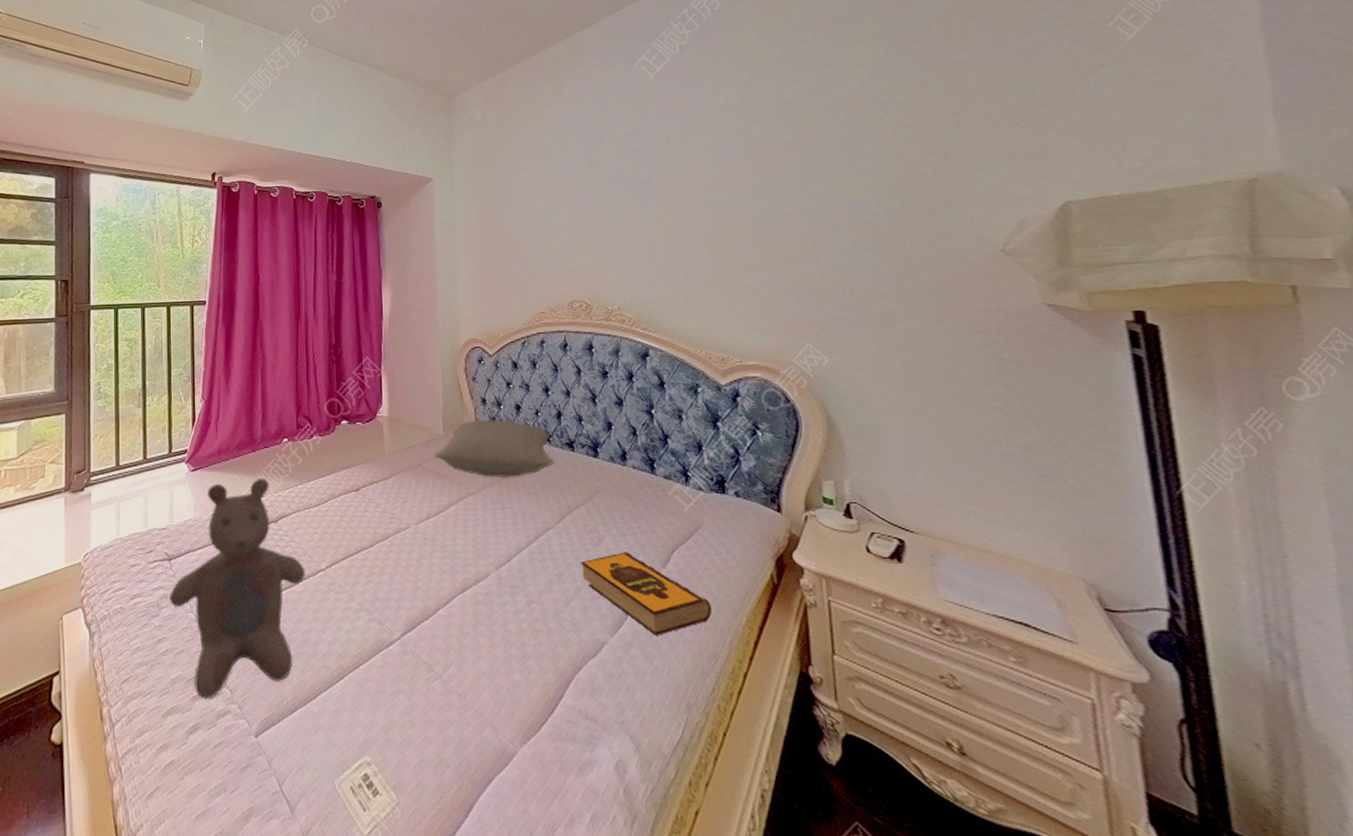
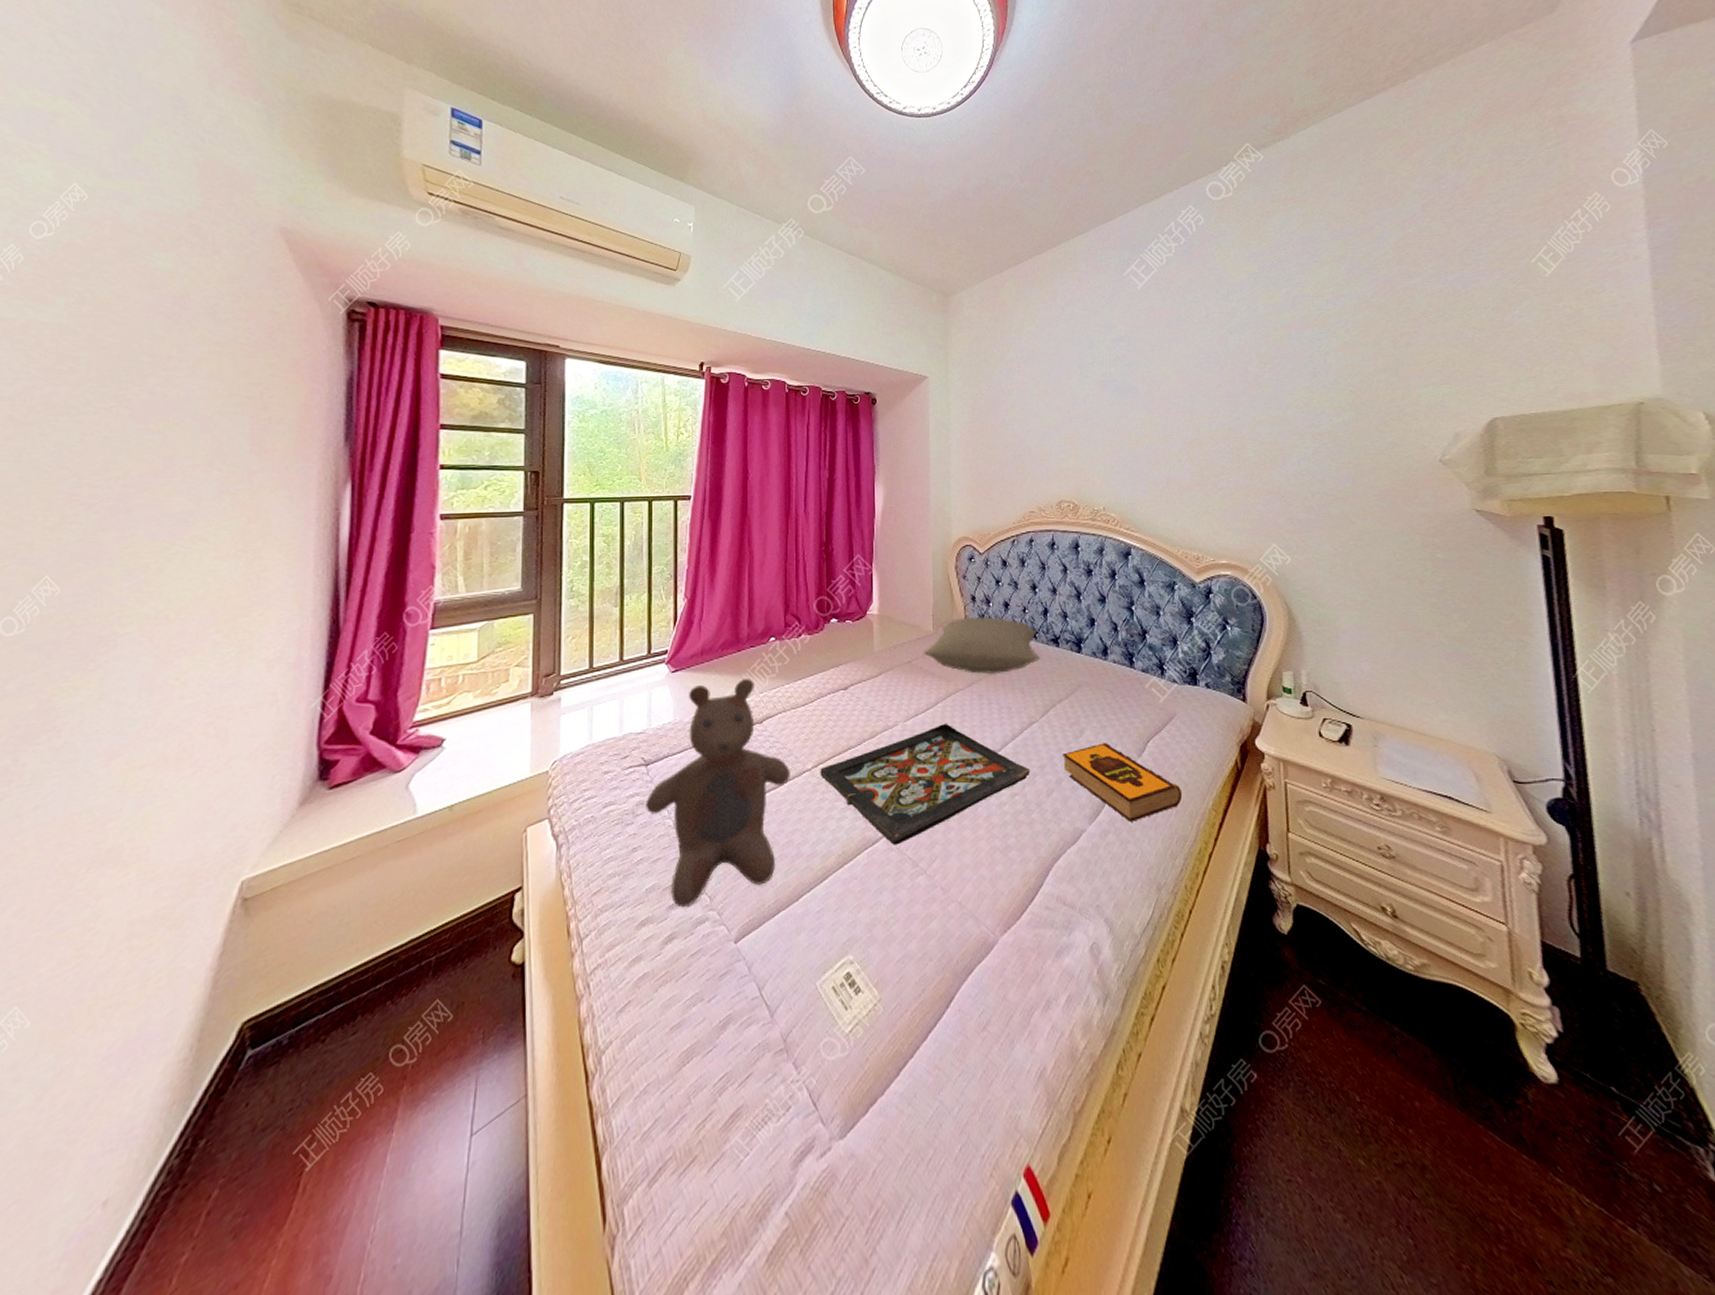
decorative tray: none [334,528,547,648] -> present [820,724,1031,845]

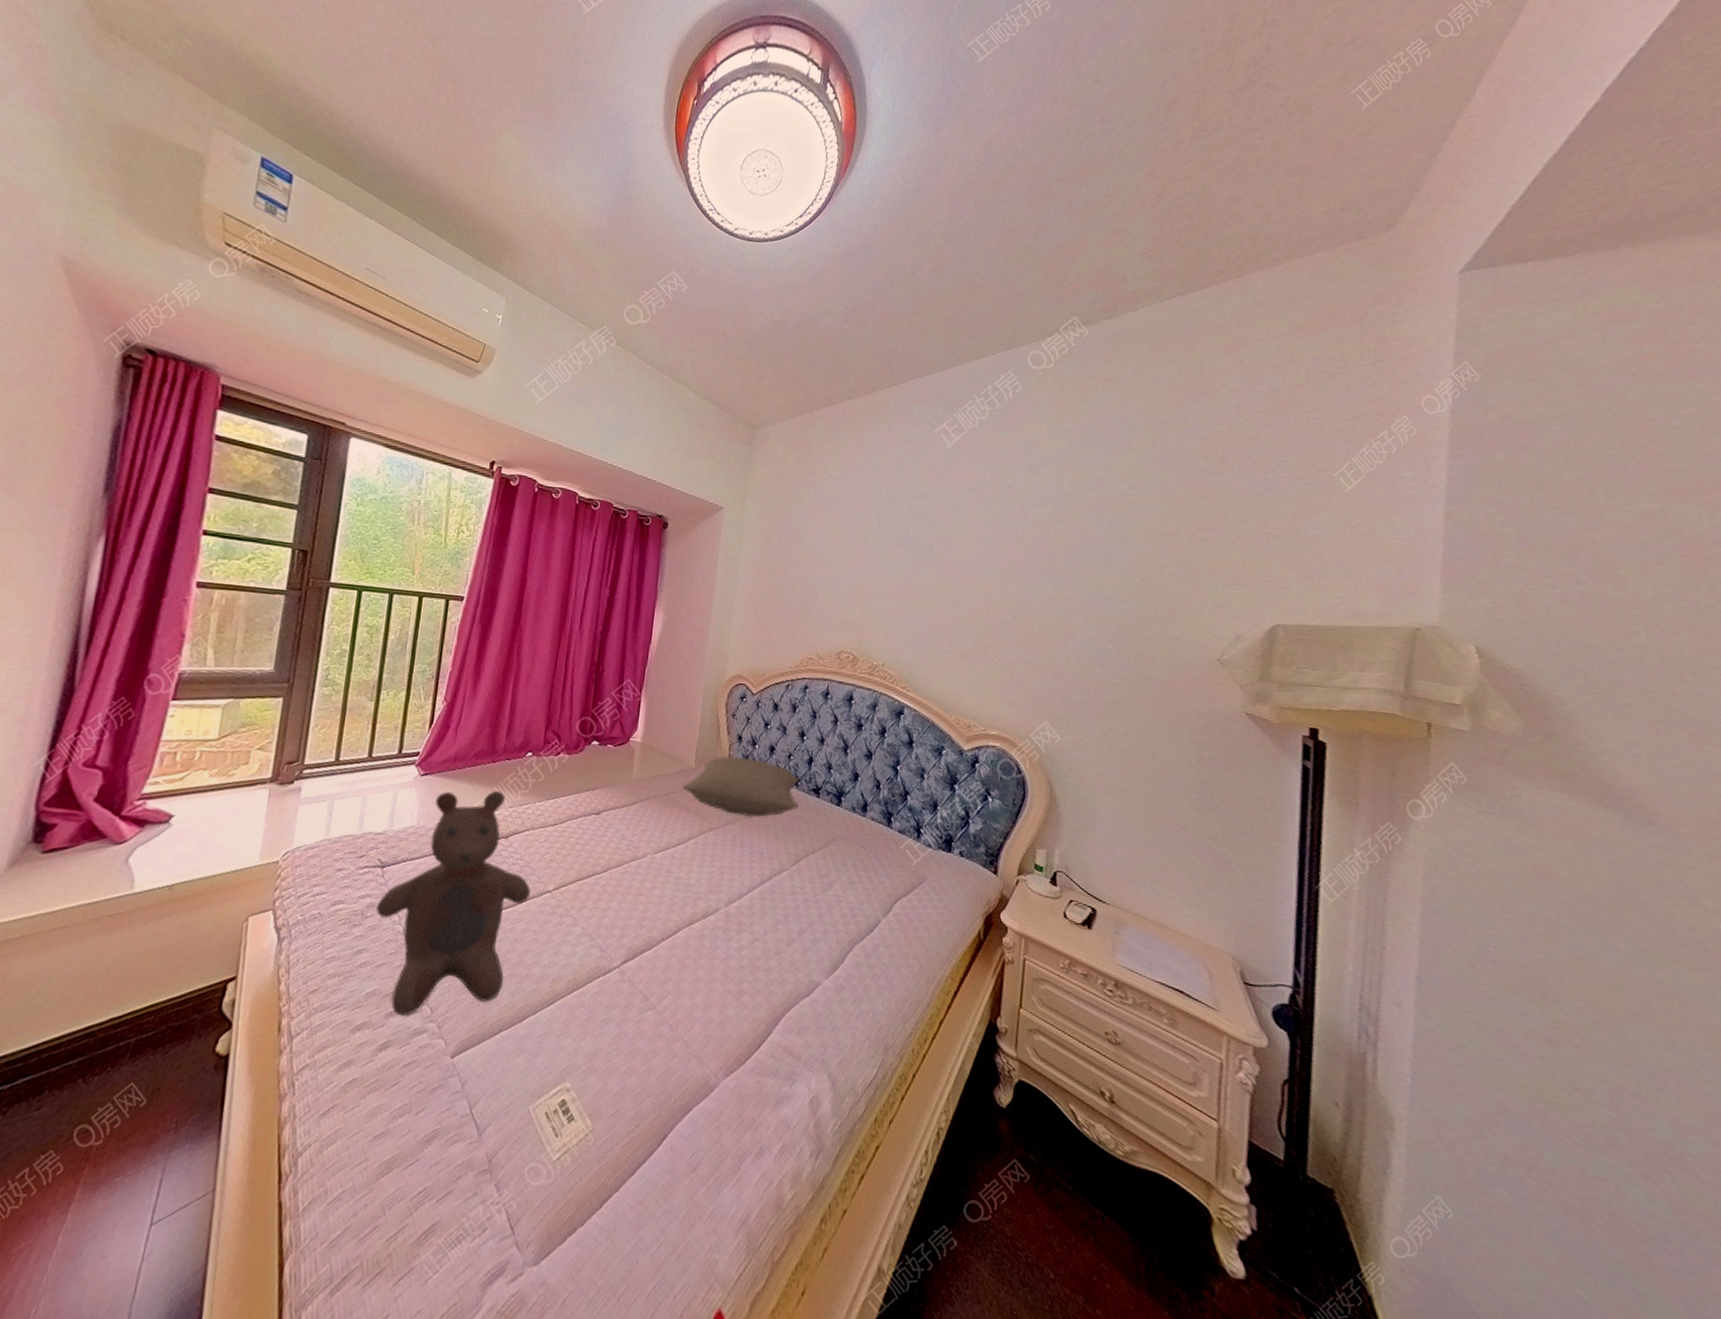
decorative tray: present [820,724,1031,845] -> none [560,861,774,977]
hardback book: present [1063,743,1183,822] -> none [808,899,922,980]

